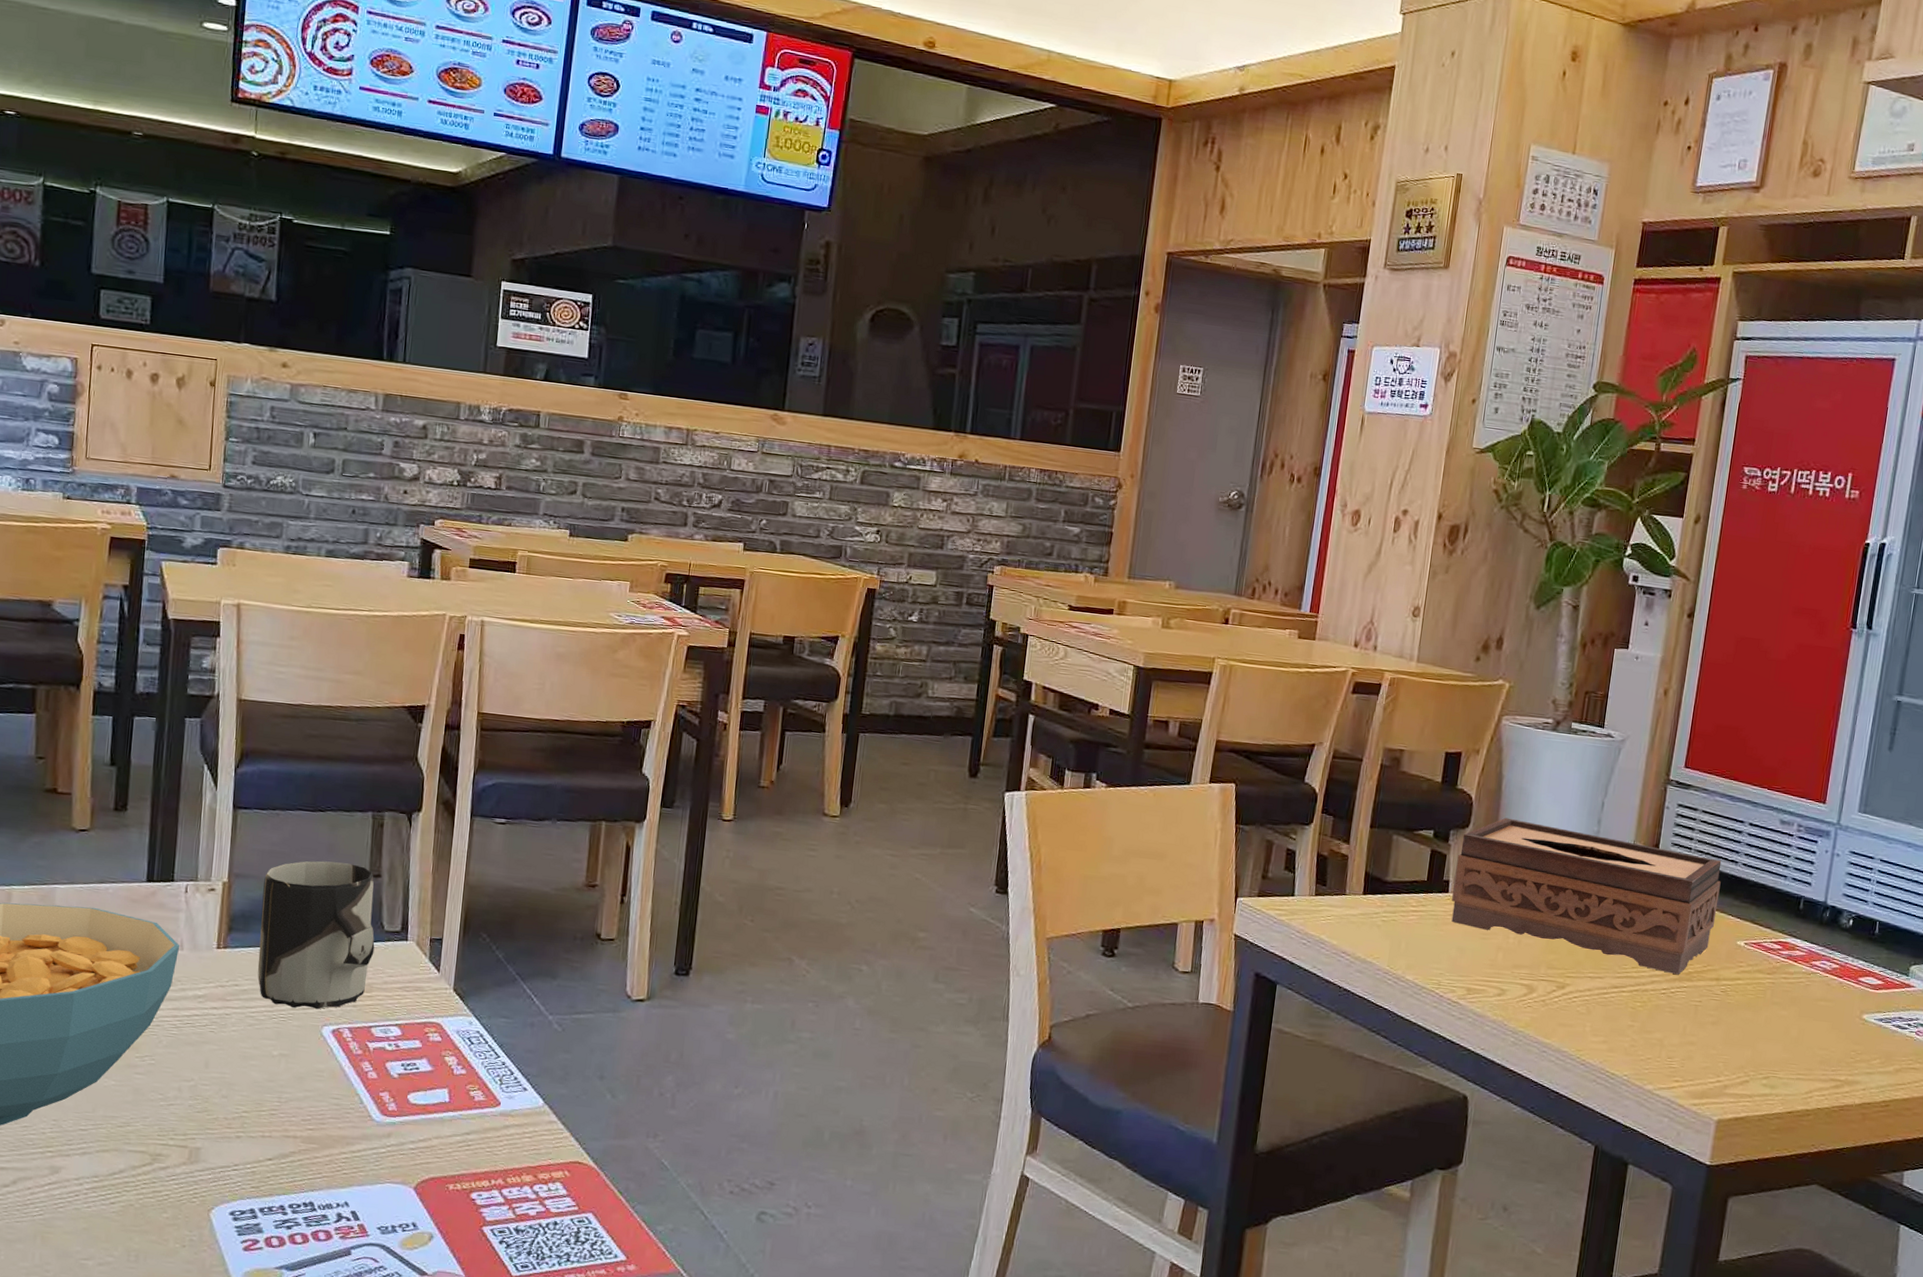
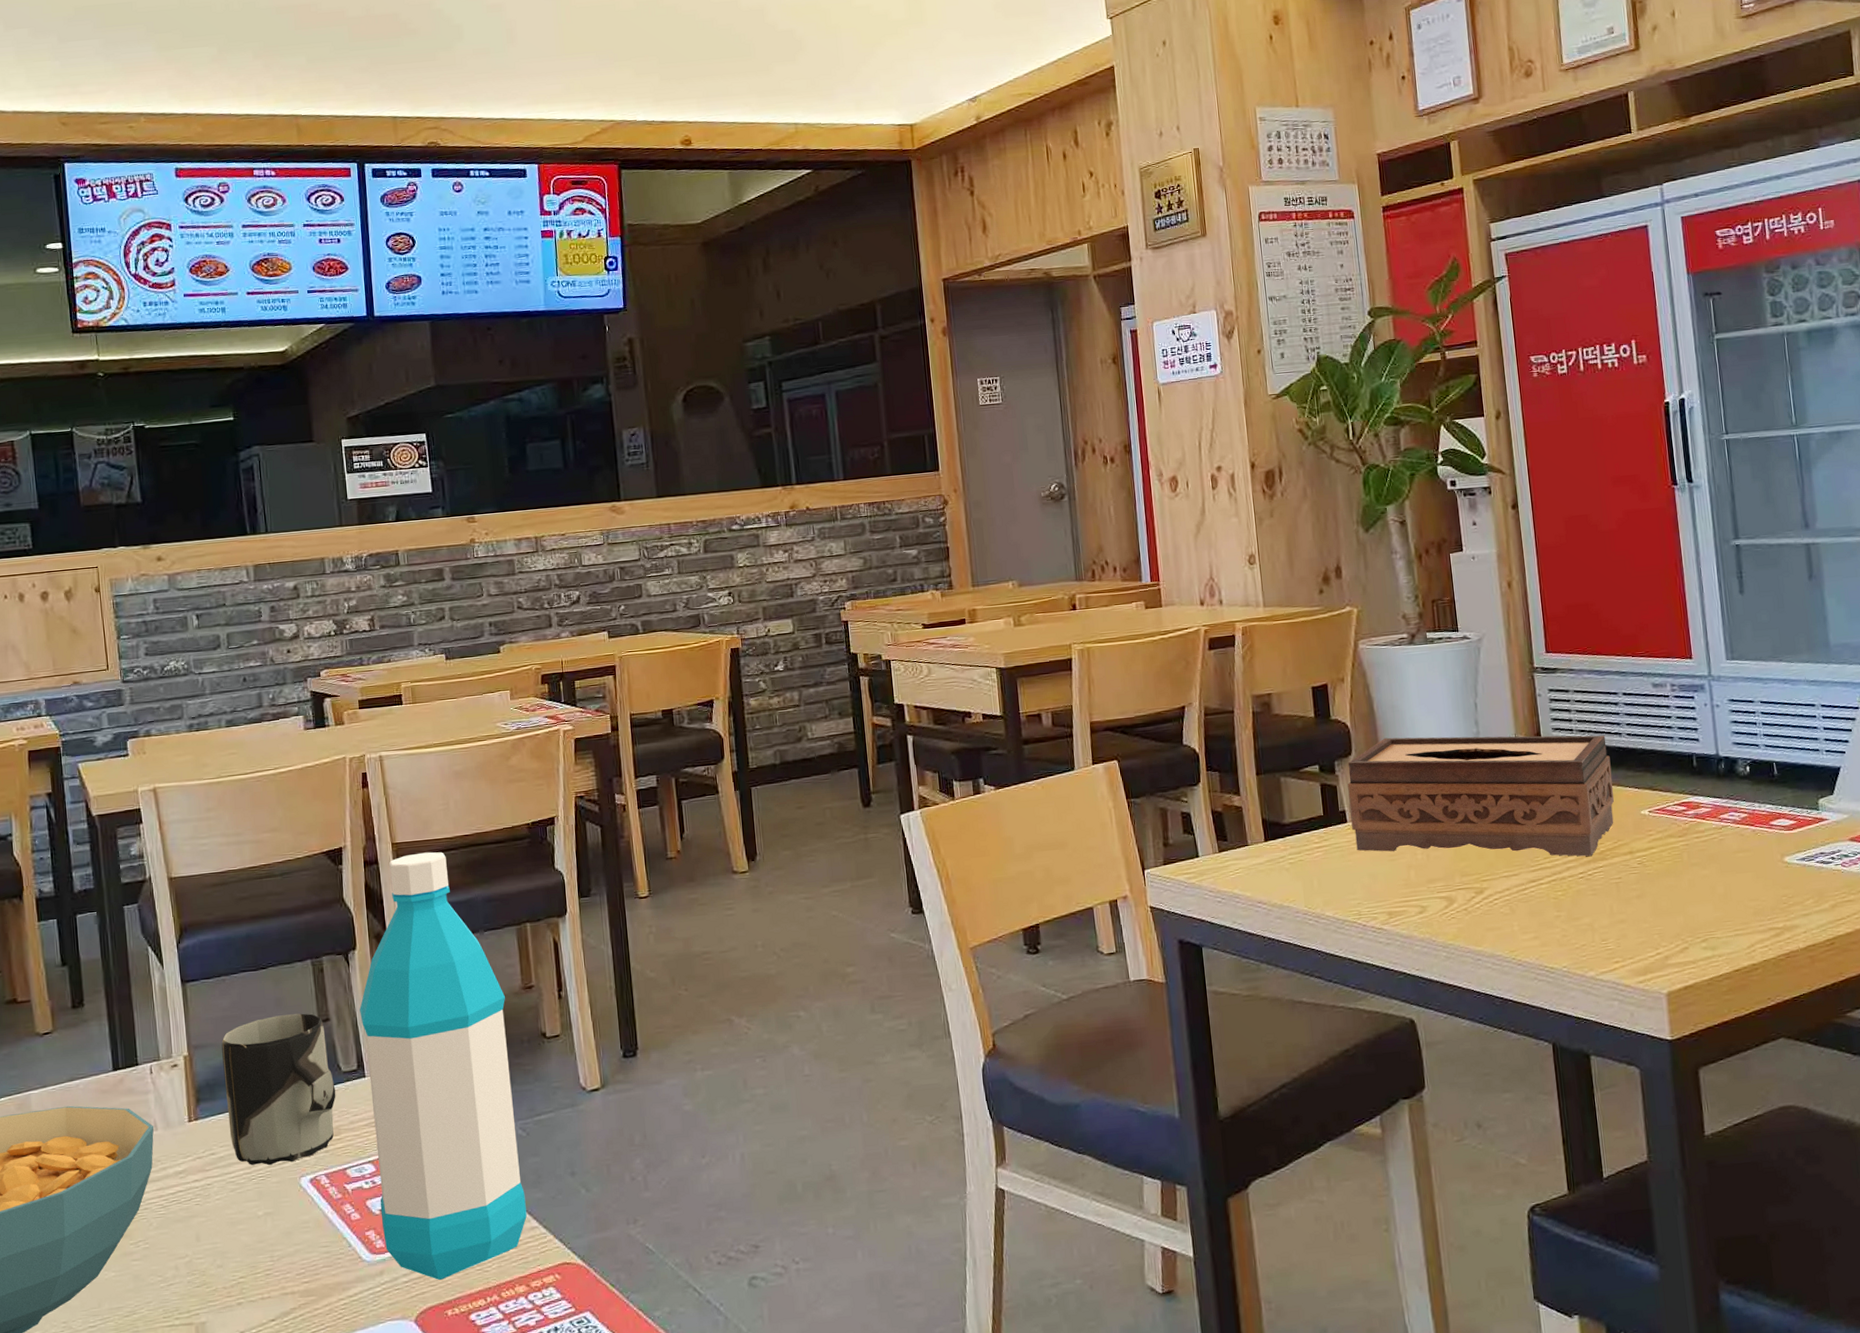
water bottle: none [397,727,566,1154] -> present [359,852,527,1280]

